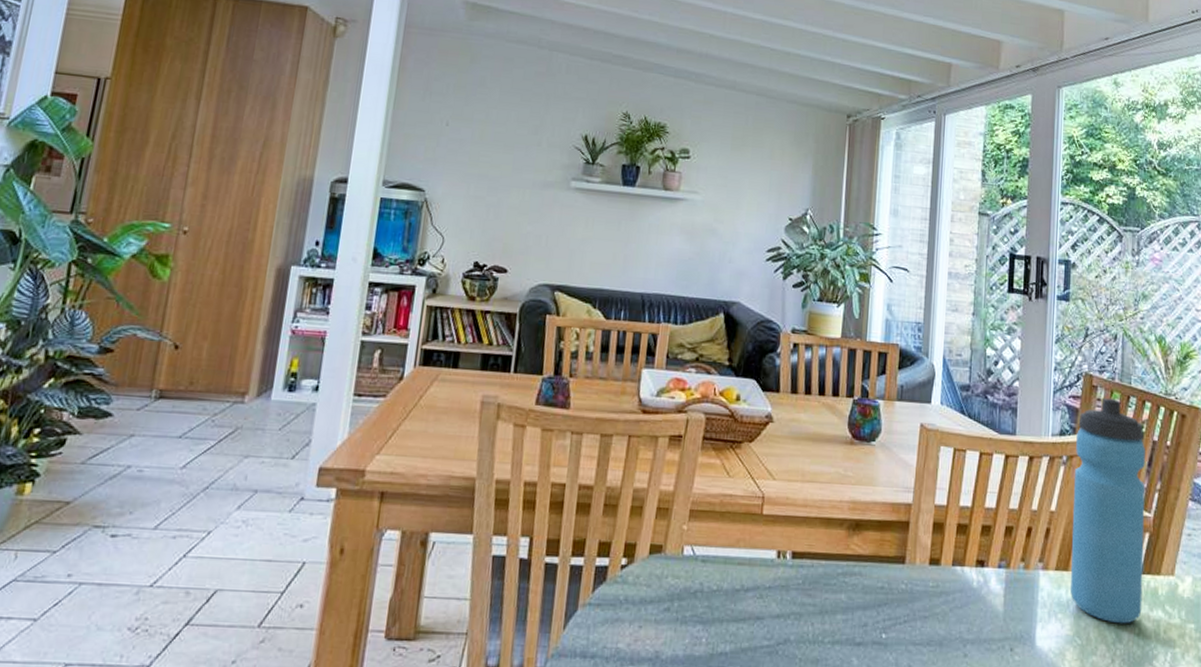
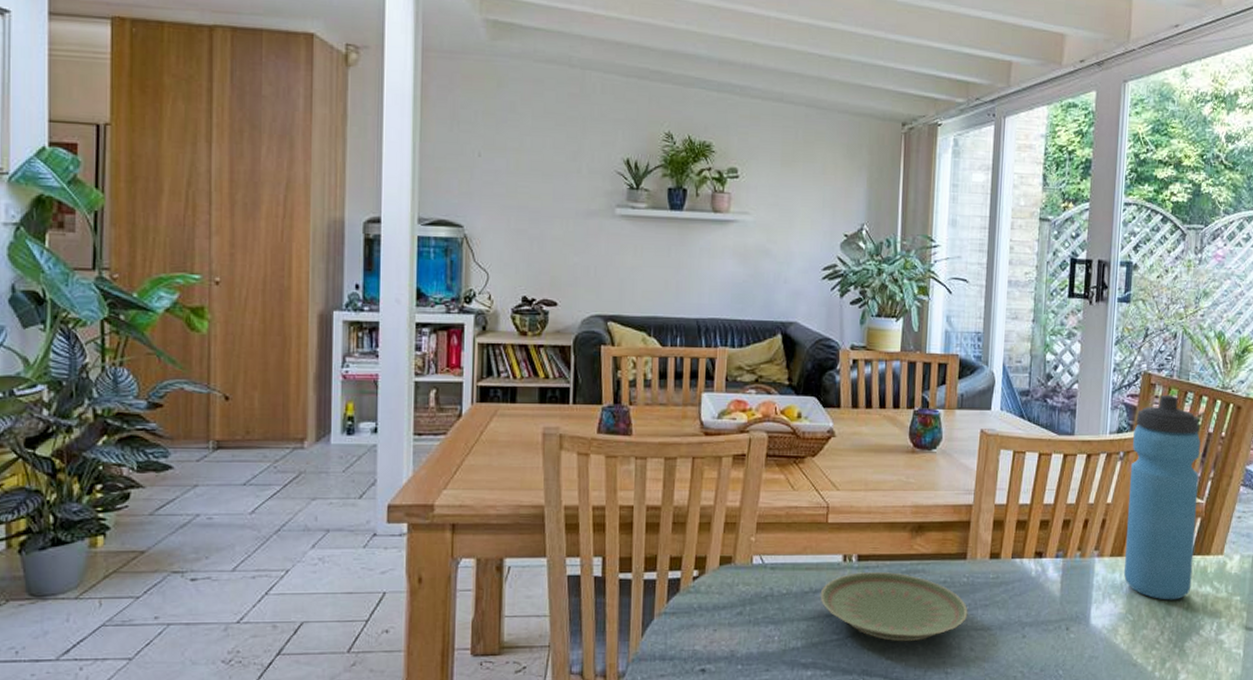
plate: none [751,571,907,654] -> present [820,572,968,642]

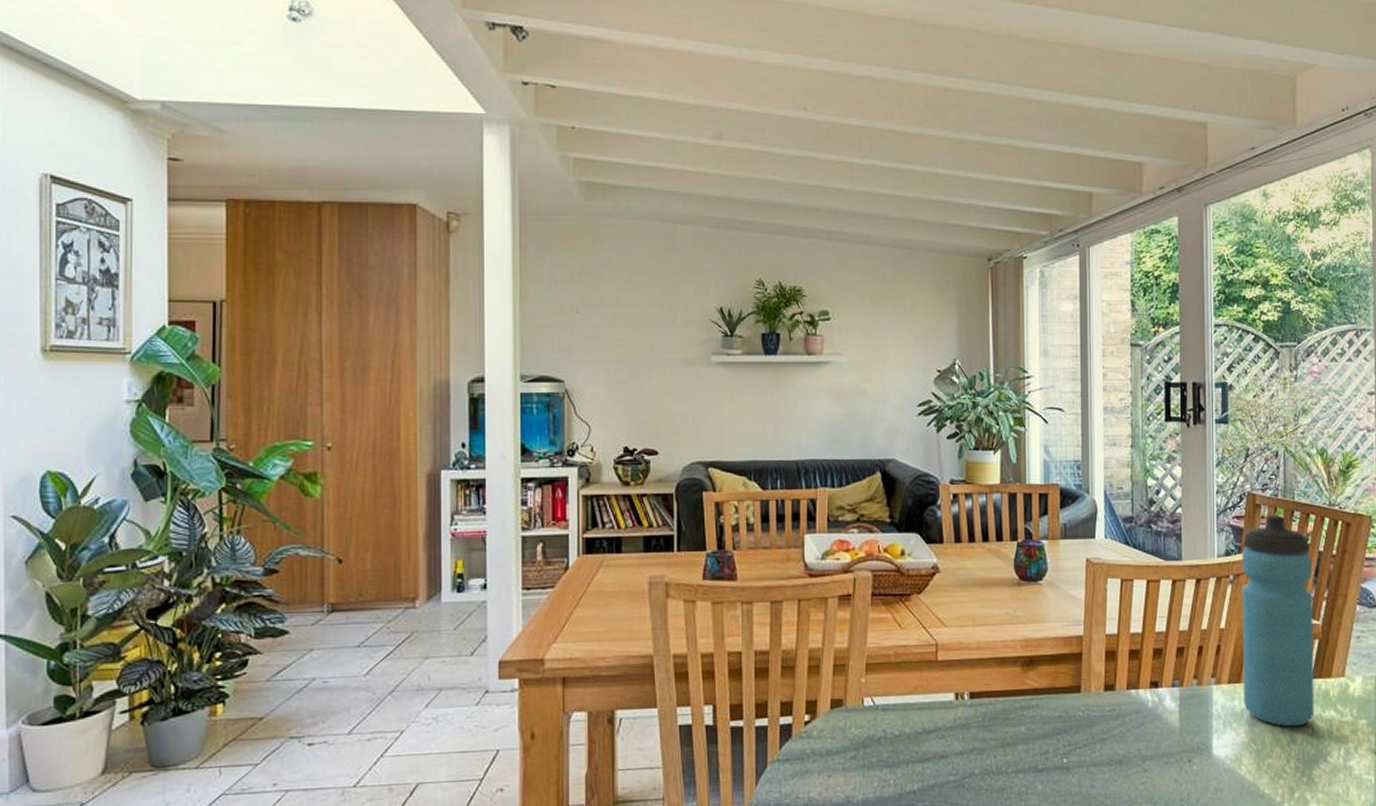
plate: present [820,572,968,642] -> none [934,709,1086,781]

